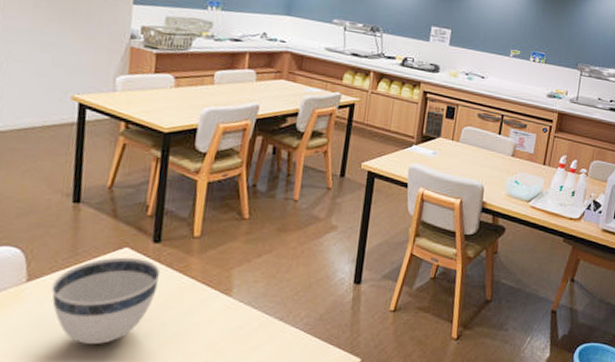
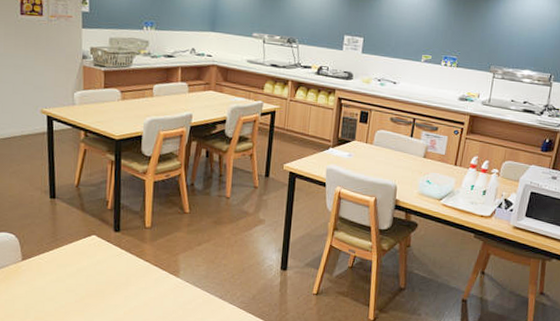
bowl: present [51,257,161,344] -> none [40,243,122,311]

